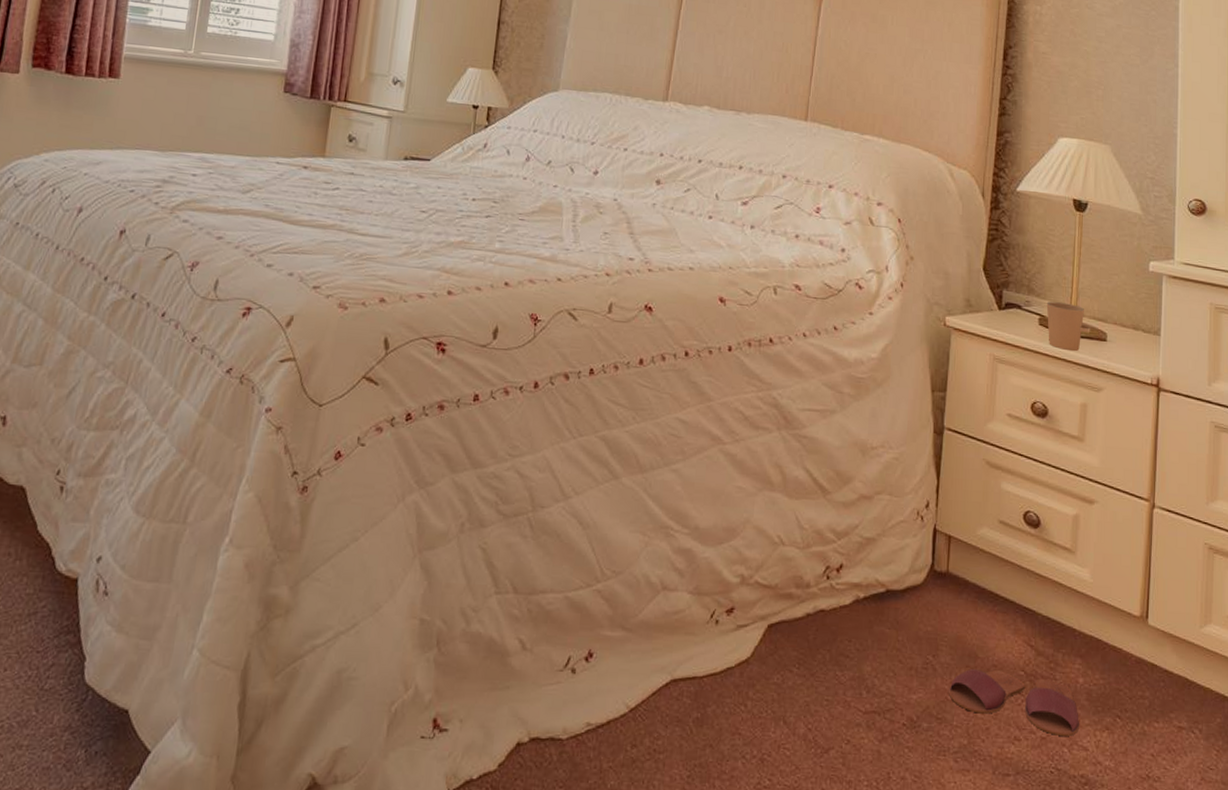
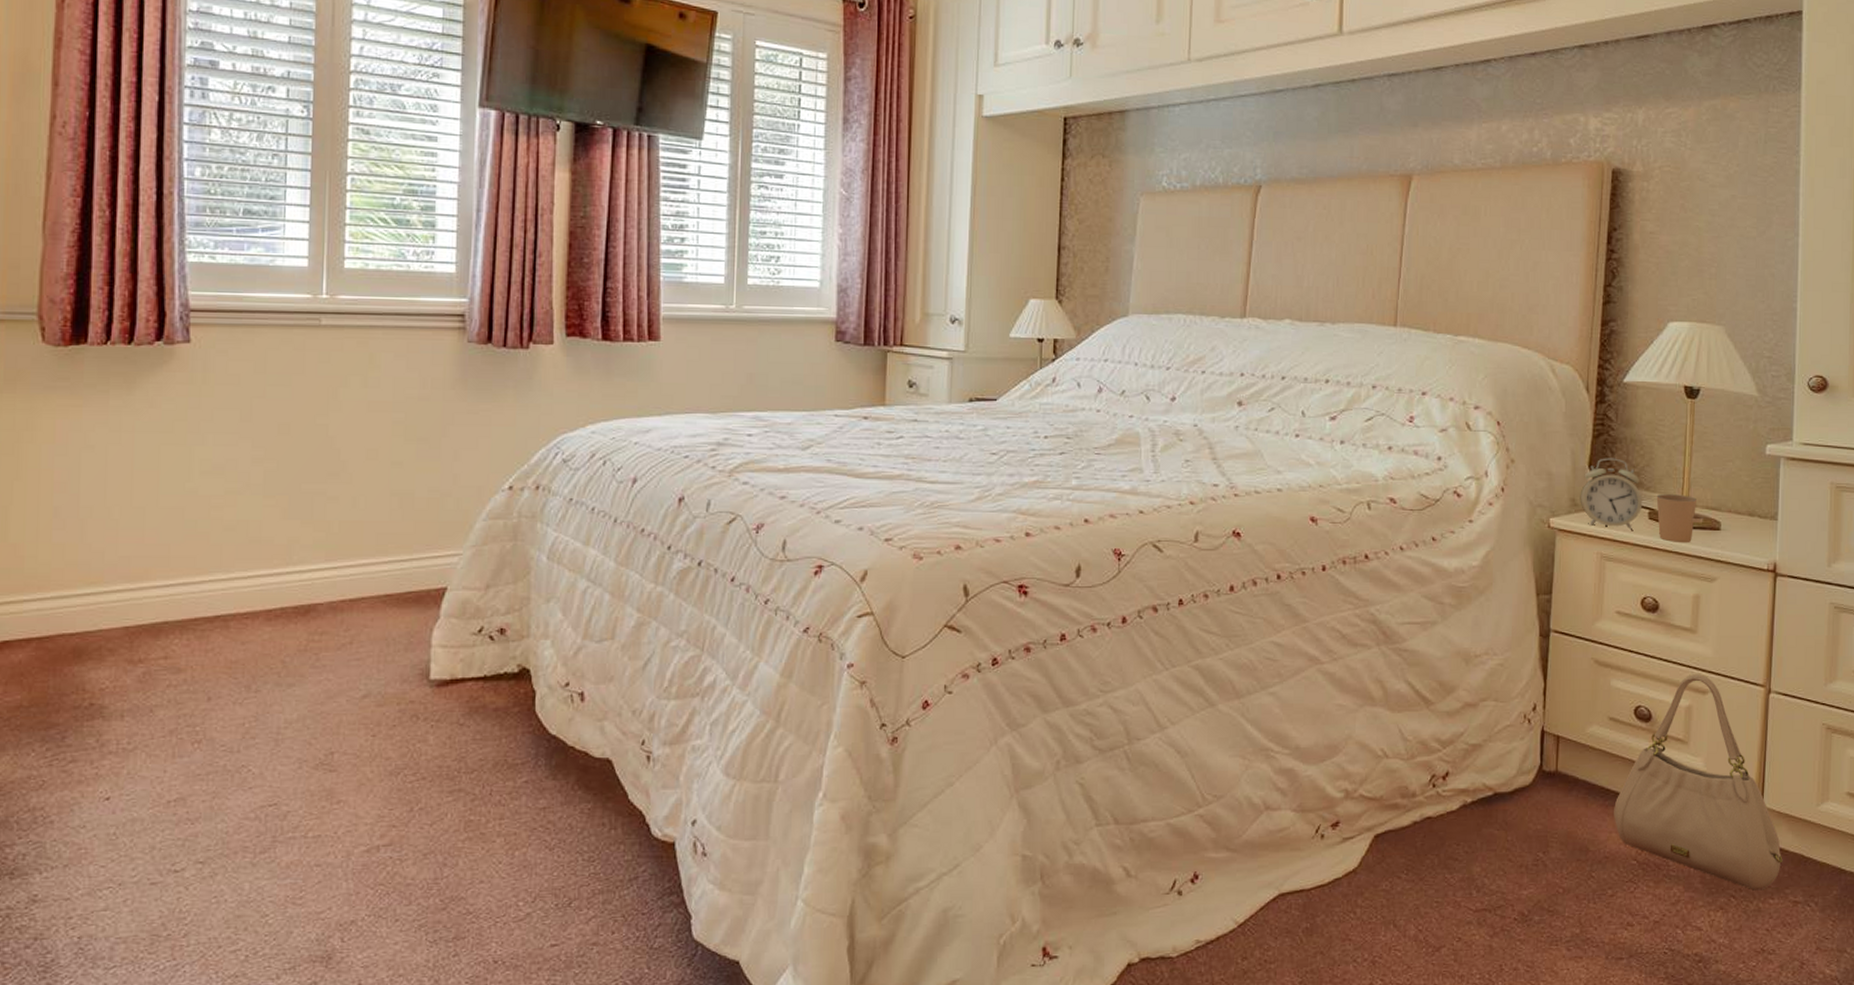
slippers: present [949,668,1079,736] -> none [1560,860,1693,918]
alarm clock: none [974,262,1034,334] -> present [1580,458,1643,530]
handbag: none [1002,483,1167,712] -> present [1614,674,1783,891]

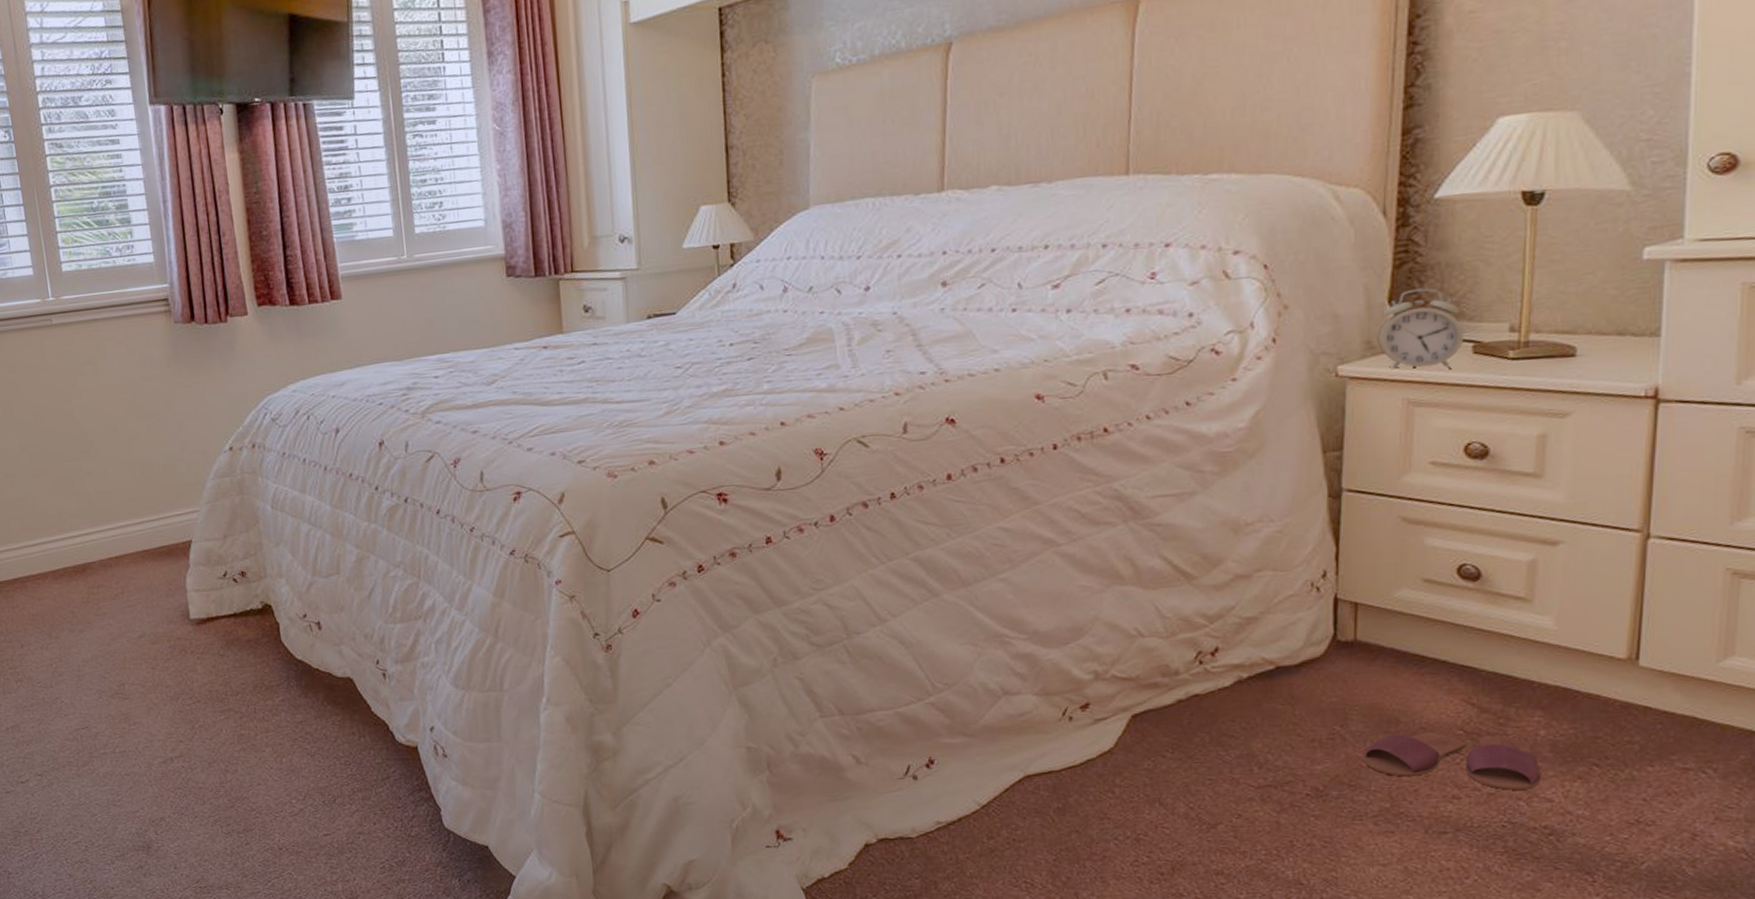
slippers: none [1560,860,1693,918] -> present [1364,731,1541,790]
handbag: present [1614,674,1783,891] -> none [1432,523,1667,758]
cup: present [1656,494,1703,543] -> none [1483,320,1551,378]

